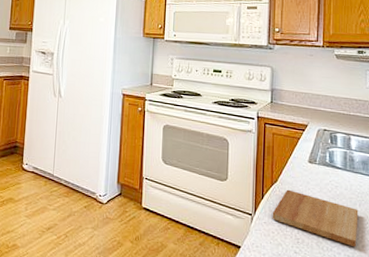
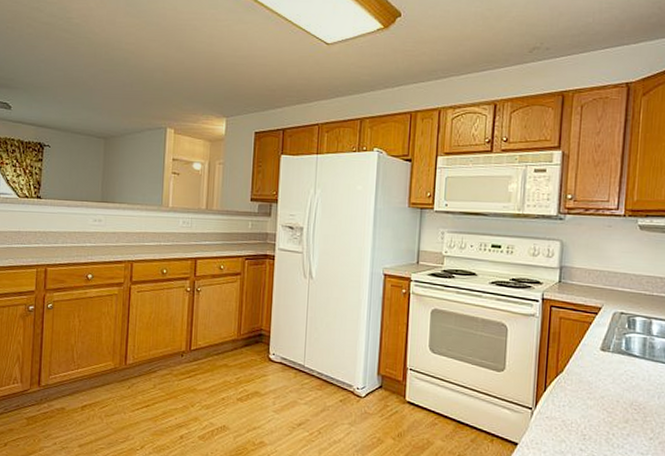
cutting board: present [272,189,359,248] -> none [555,380,657,444]

